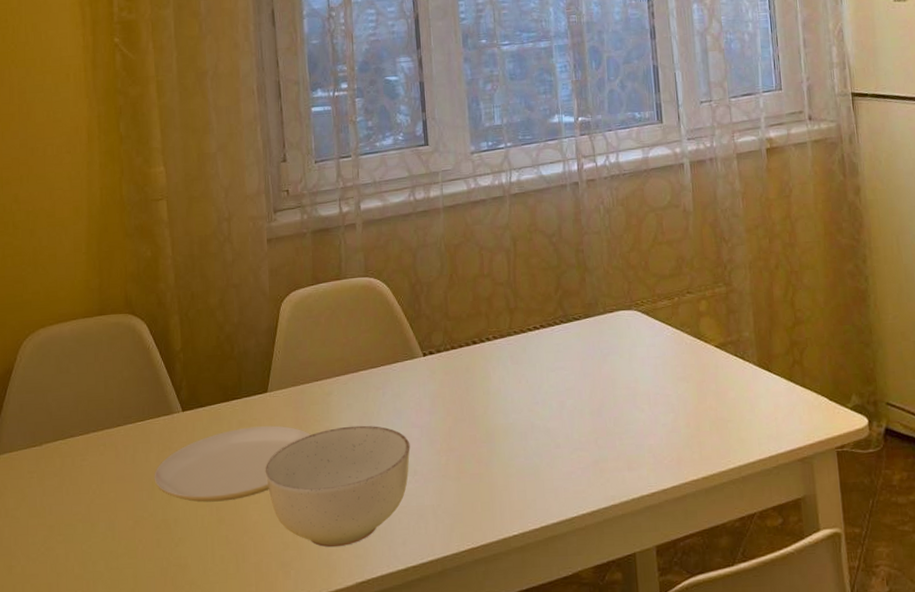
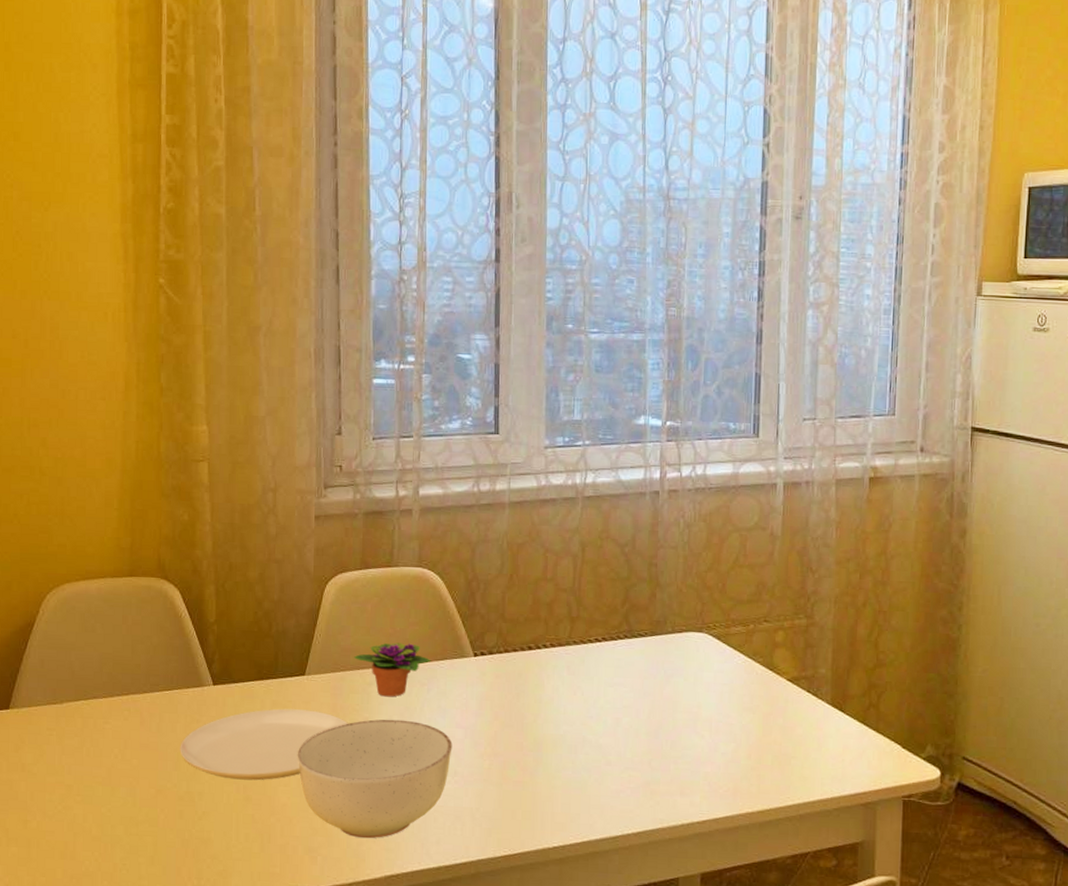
potted flower: none [312,350,384,405] -> present [354,643,431,697]

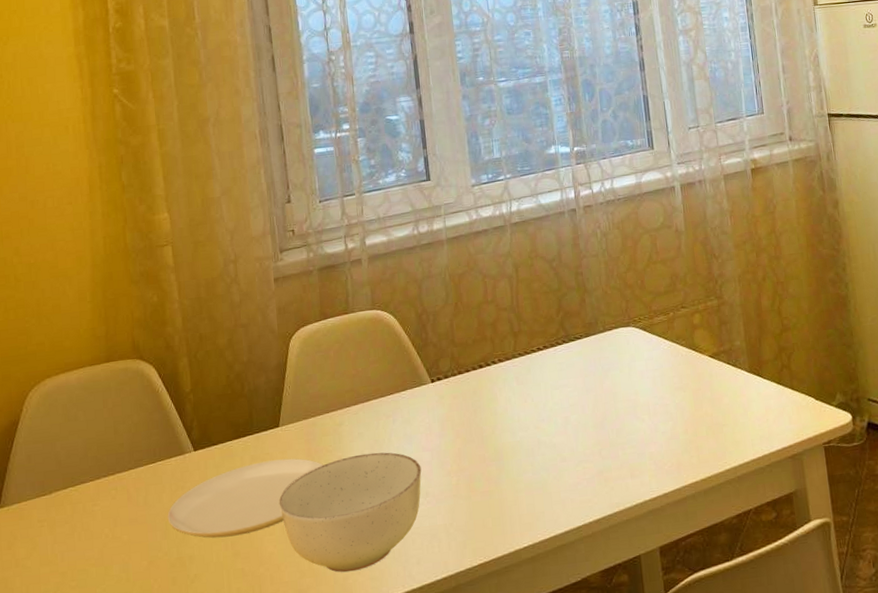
potted flower: present [354,643,431,697] -> none [322,380,394,434]

